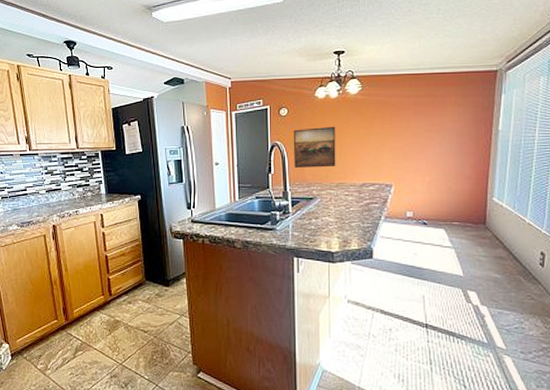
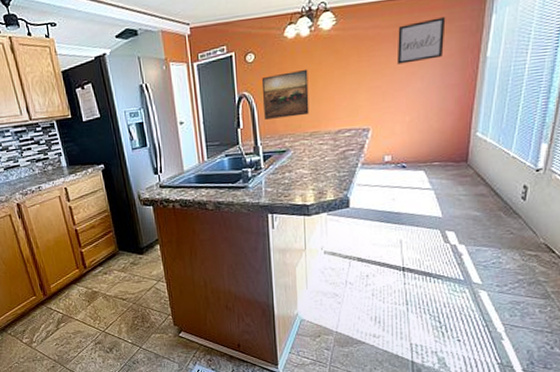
wall art: none [416,93,460,130] -> present [396,17,446,65]

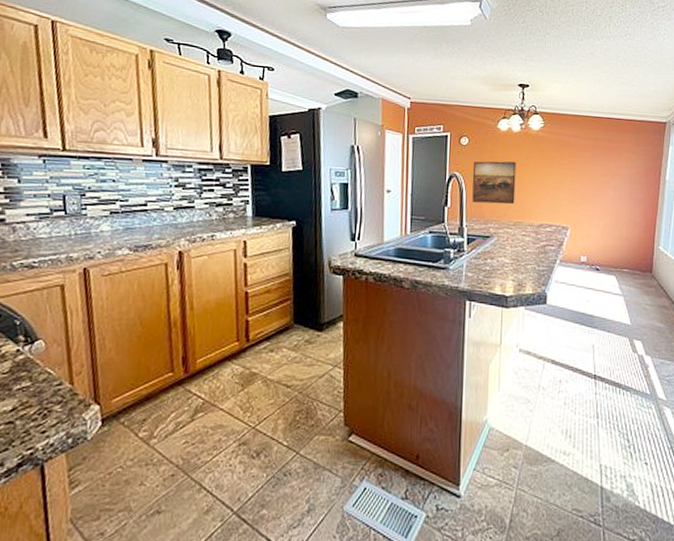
wall art: present [396,17,446,65] -> none [593,139,634,174]

